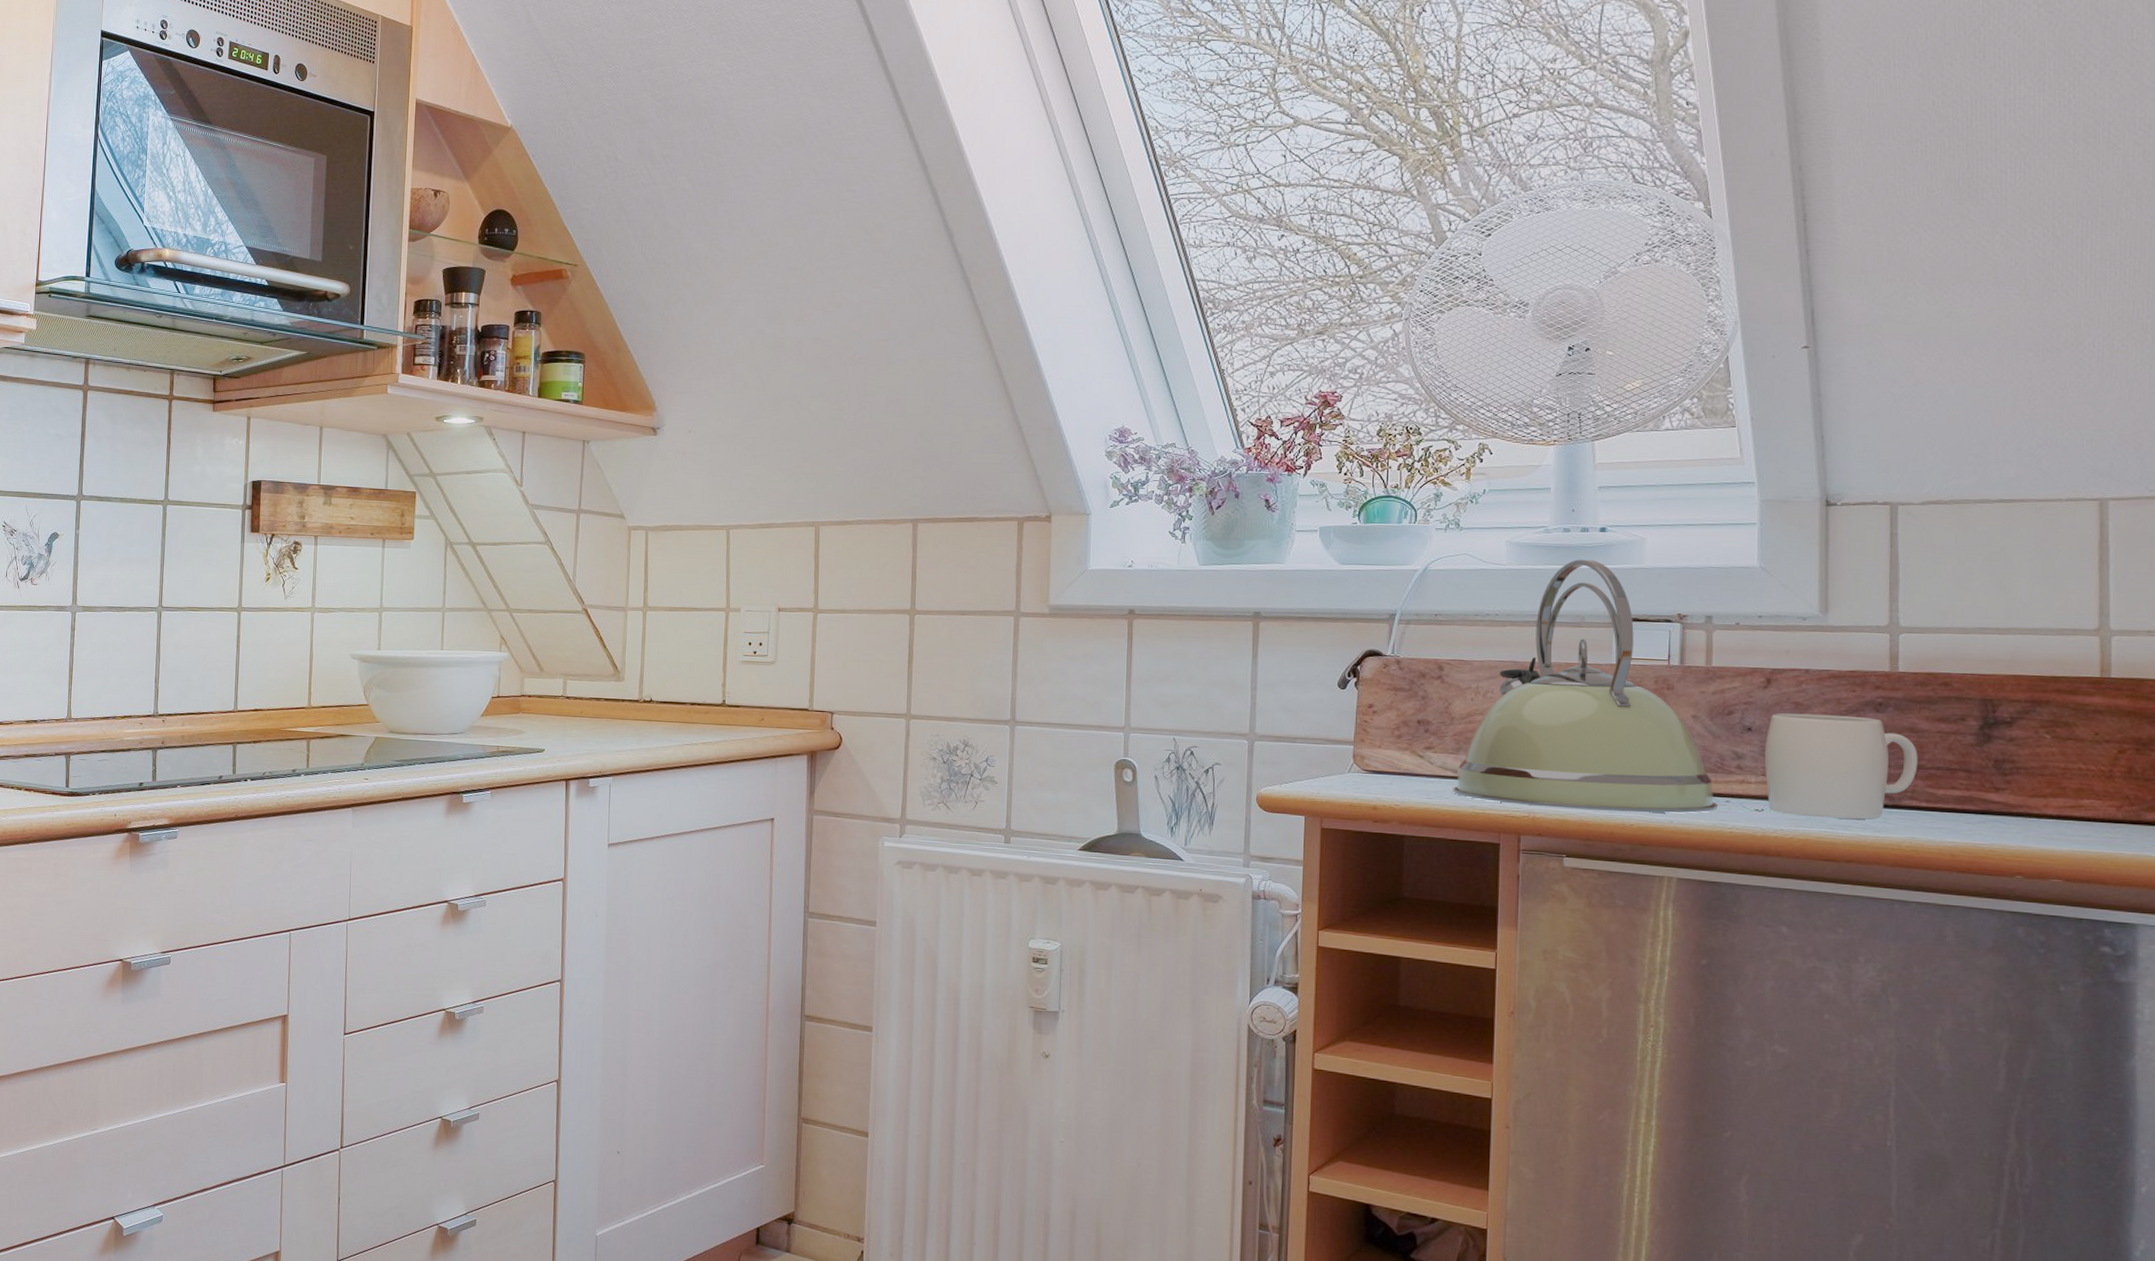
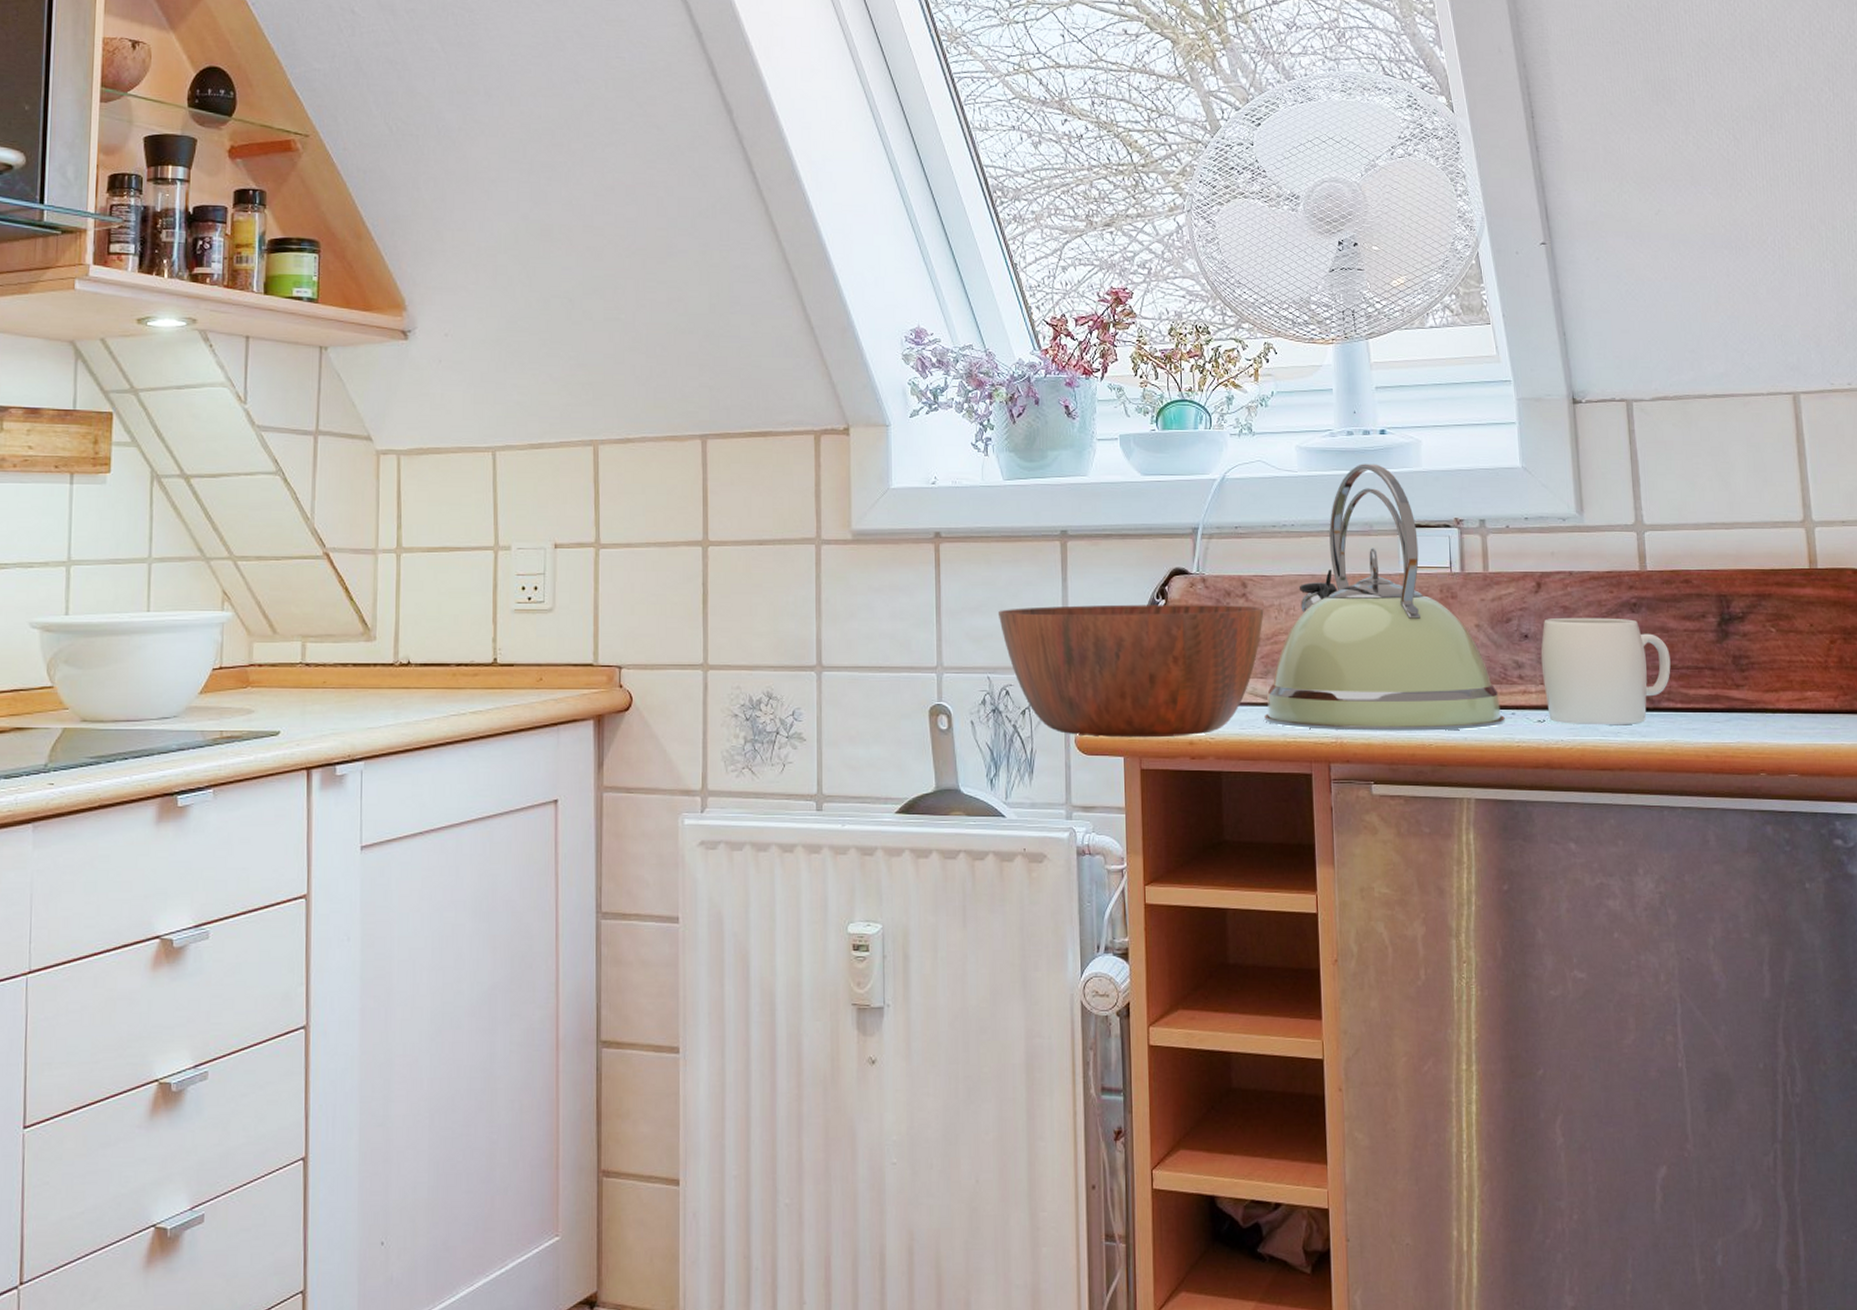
bowl: none [1186,679,1460,802] -> present [997,604,1264,738]

